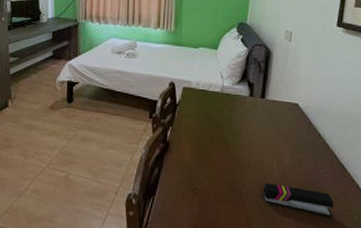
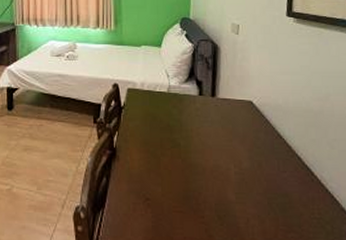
stapler: present [262,182,334,218] -> none [221,190,303,228]

